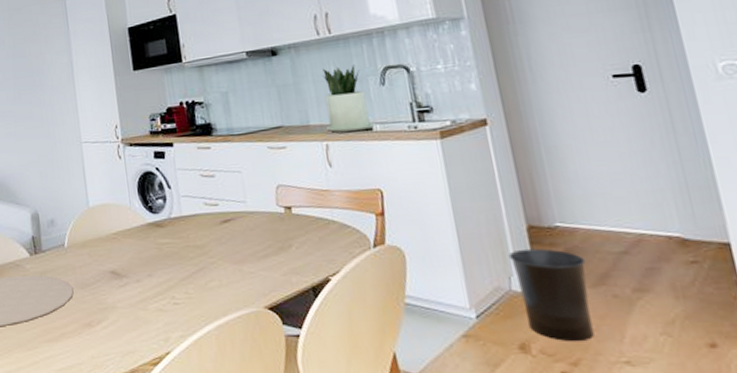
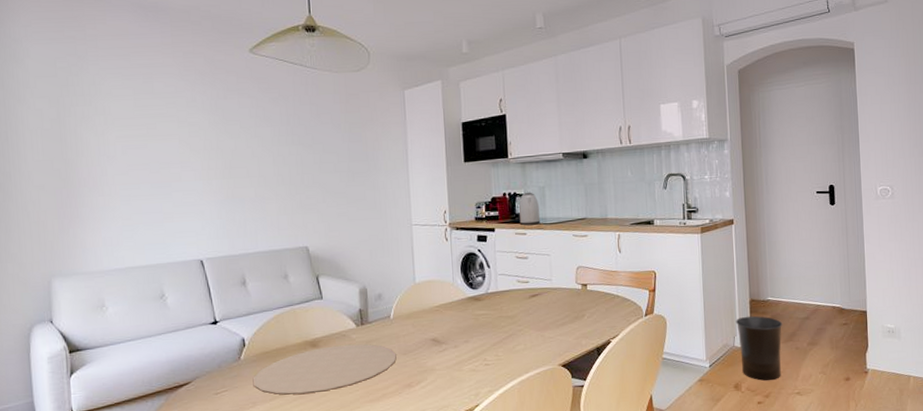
kettle: none [198,99,227,139] -> present [518,192,541,226]
planter: present [322,64,375,133] -> none [620,170,656,226]

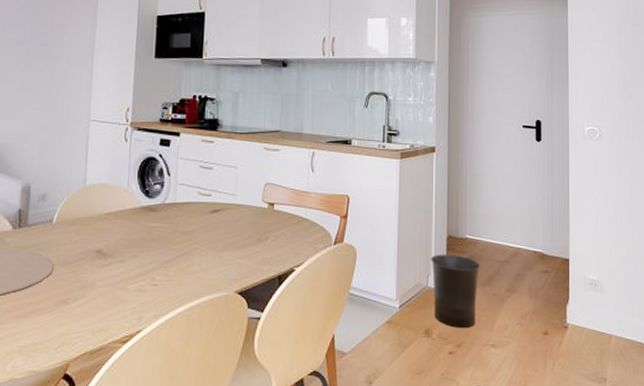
kettle: present [518,192,541,226] -> none [207,97,231,133]

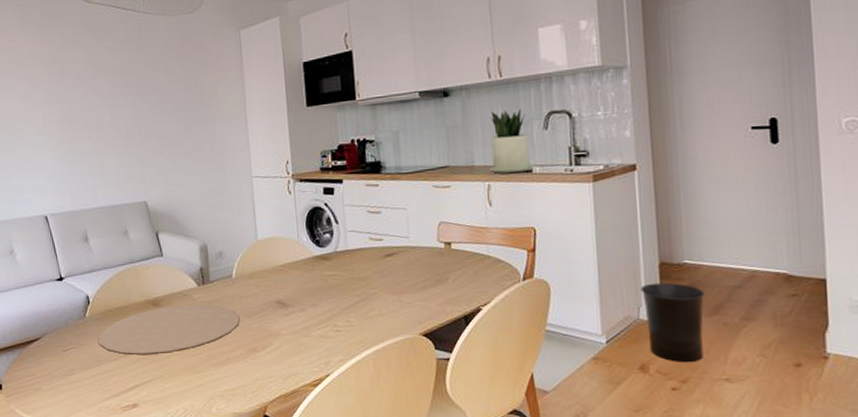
planter: none [316,85,354,144] -> present [490,108,535,174]

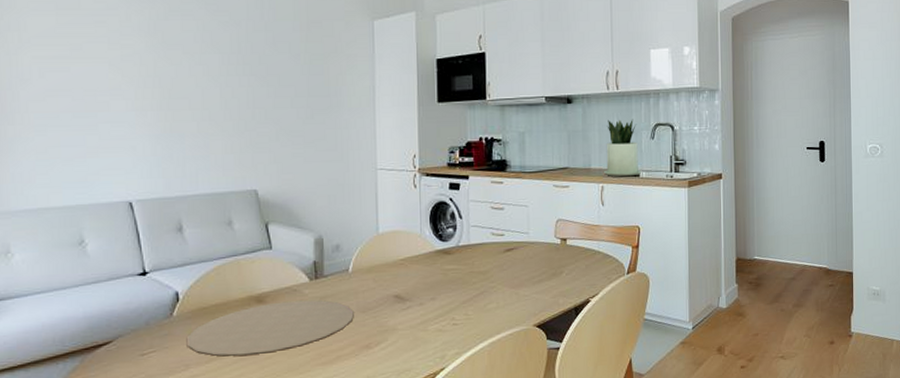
waste bin: present [640,282,705,362] -> none [720,275,769,344]

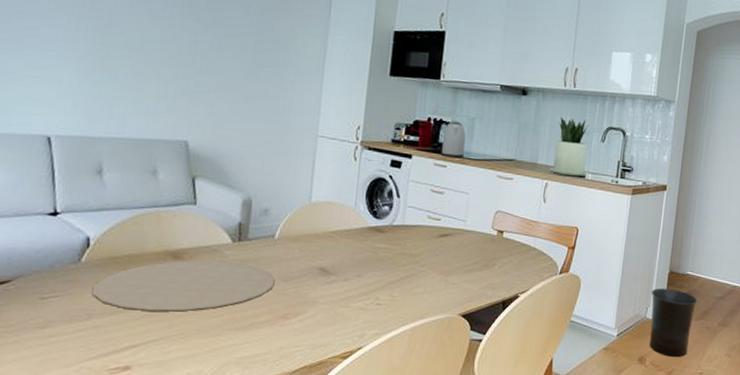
kettle: none [495,137,519,174] -> present [440,121,467,159]
waste bin: none [720,275,769,344] -> present [649,288,698,357]

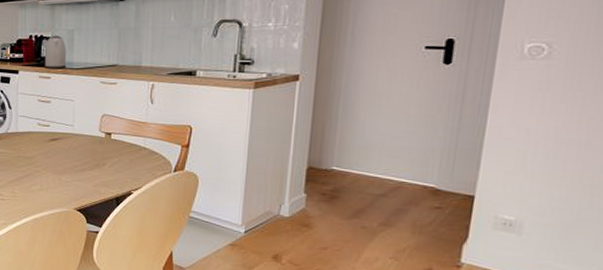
planter: present [550,116,588,177] -> none [156,15,199,76]
waste bin: present [649,288,698,357] -> none [284,184,348,257]

